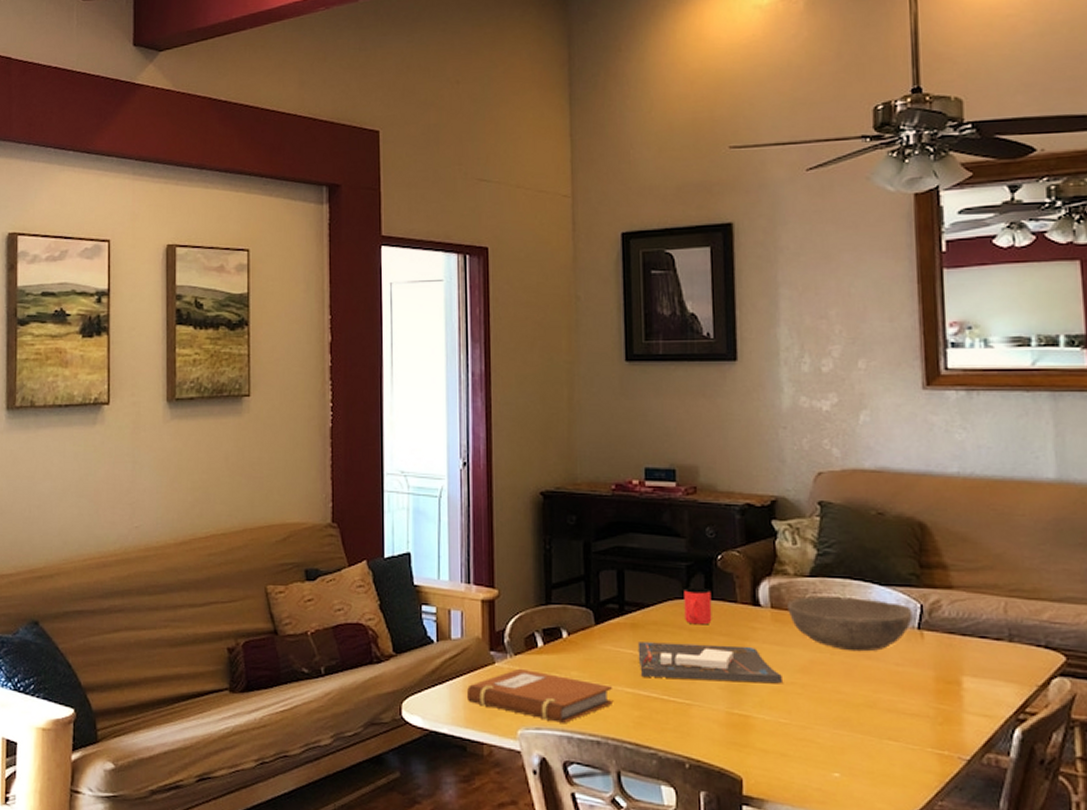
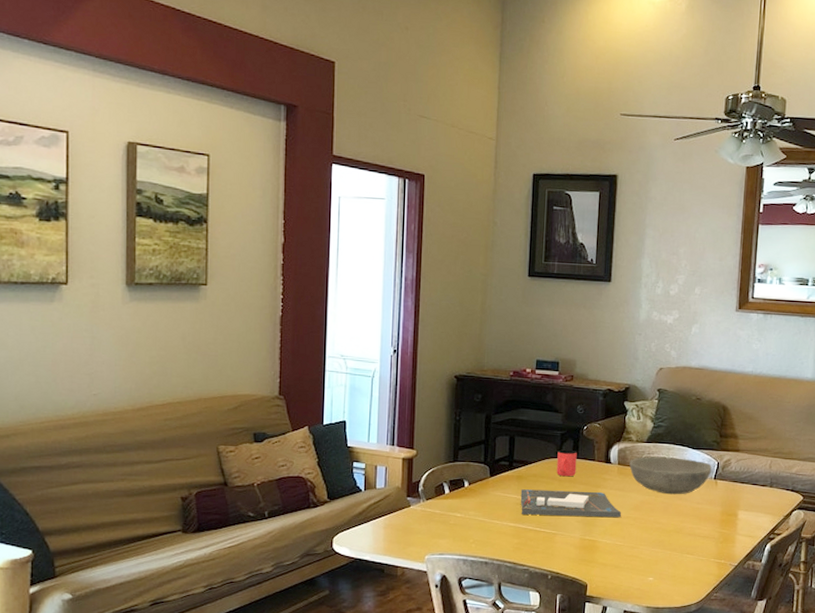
notebook: present [466,668,612,723] -> none [386,510,499,549]

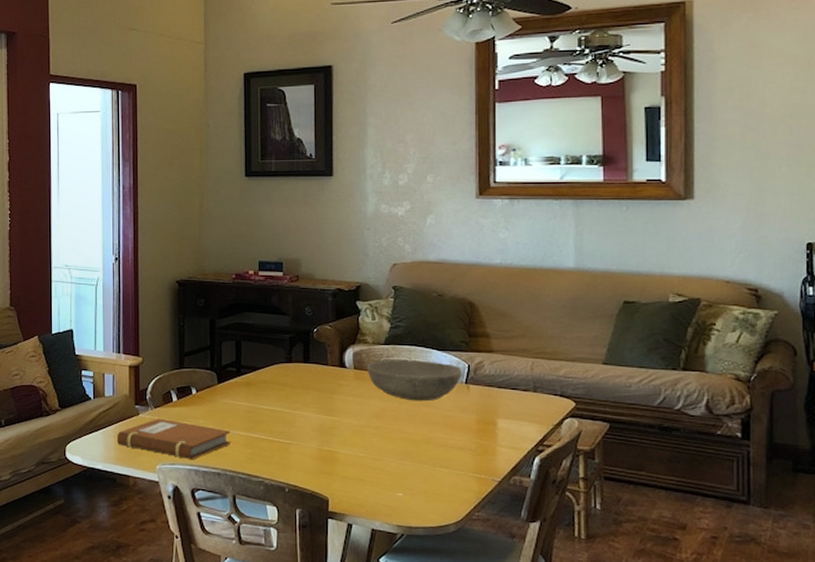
notebook: none [386,510,499,549] -> present [116,418,230,459]
board game: present [520,489,621,517] -> none [250,396,361,426]
cup: present [556,449,577,477] -> none [287,353,309,383]

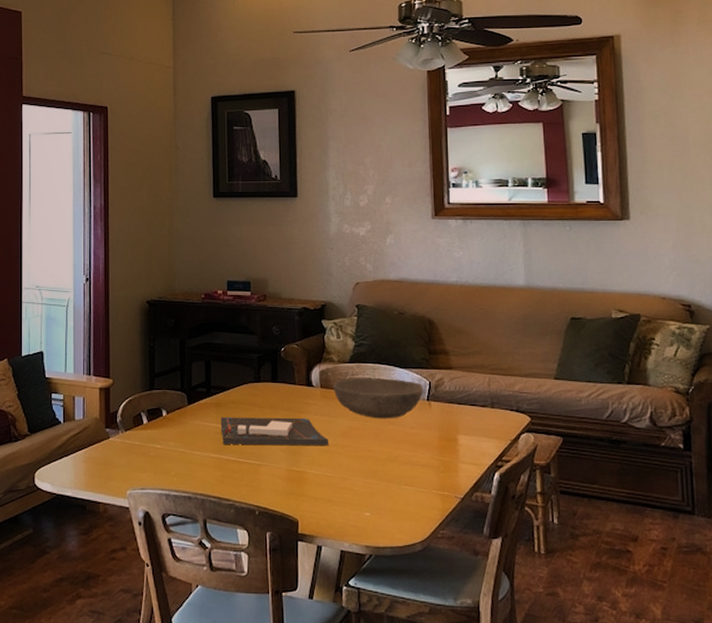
notebook: present [116,418,230,459] -> none [86,441,200,483]
board game: none [250,396,361,426] -> present [220,417,328,445]

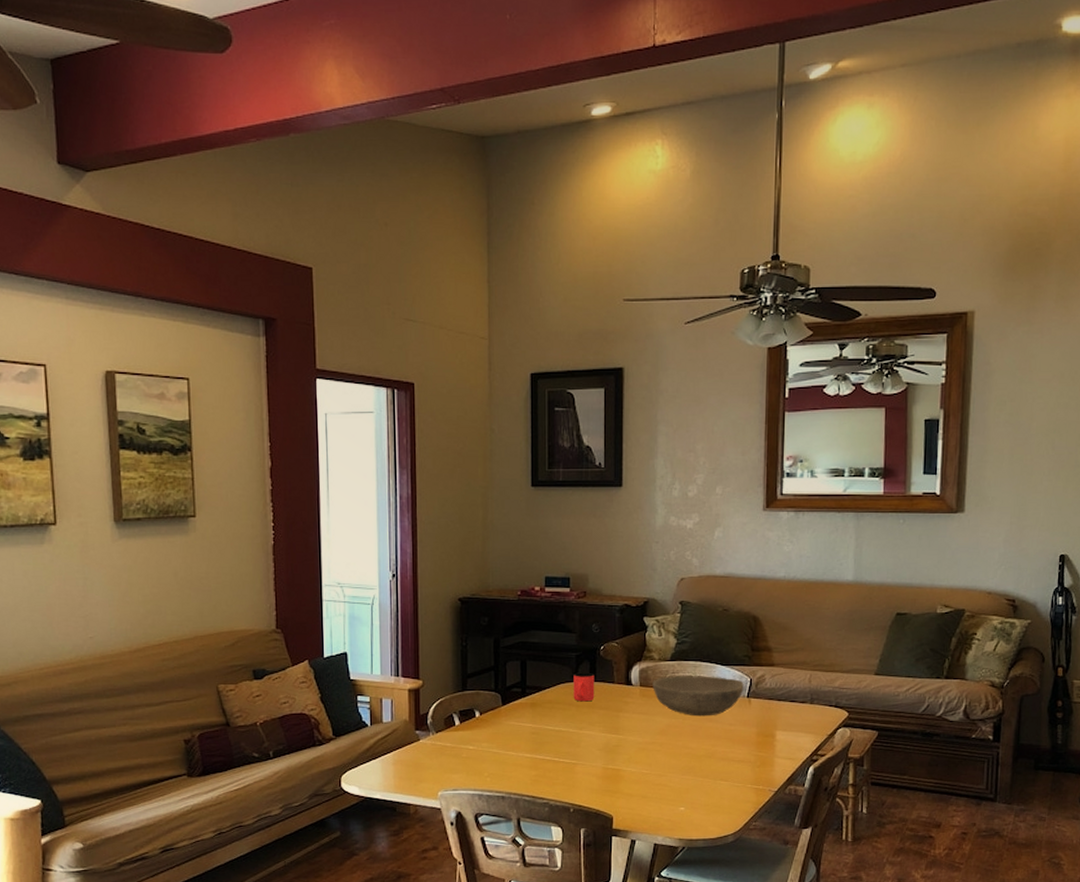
board game: present [220,417,328,445] -> none [536,716,646,744]
cup: none [256,373,277,403] -> present [573,672,595,702]

